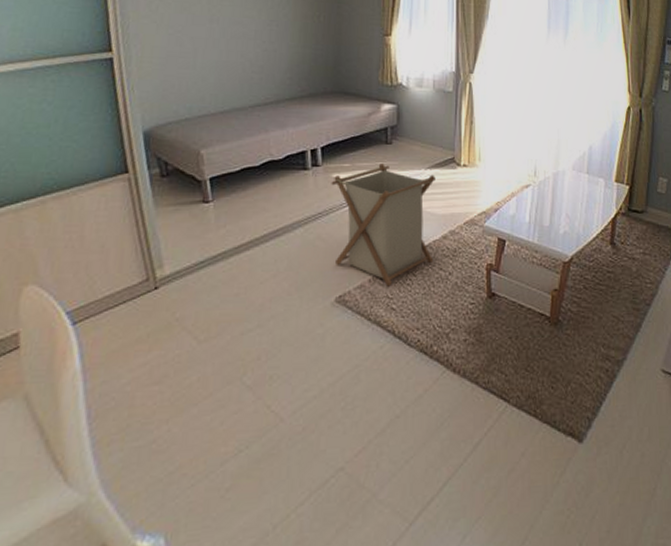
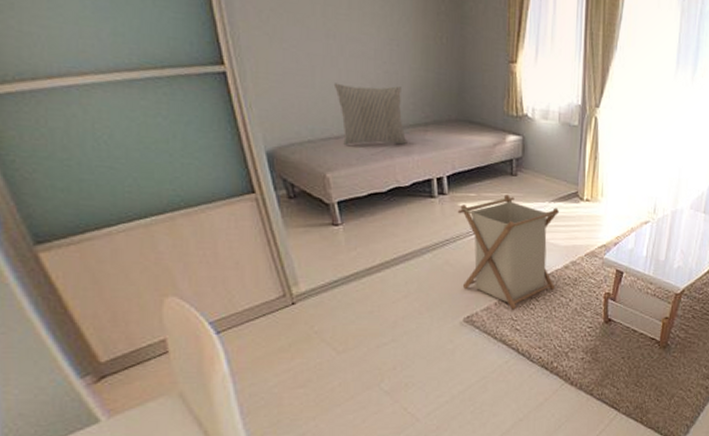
pillow: none [214,63,283,122] -> present [333,83,407,146]

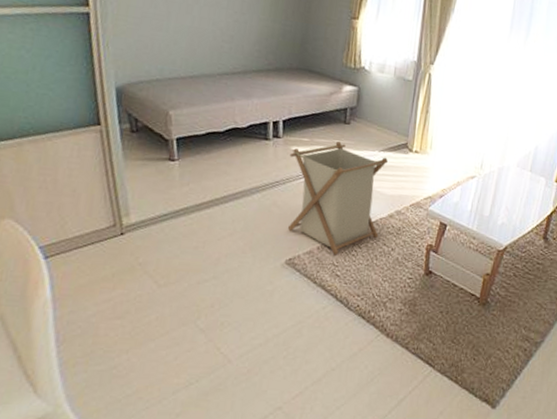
pillow: present [333,83,407,146] -> none [186,28,249,88]

